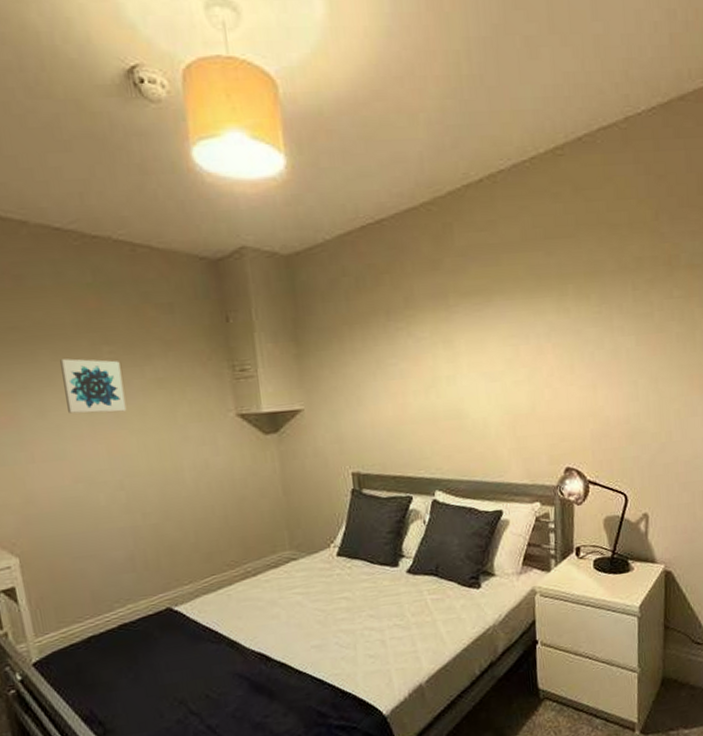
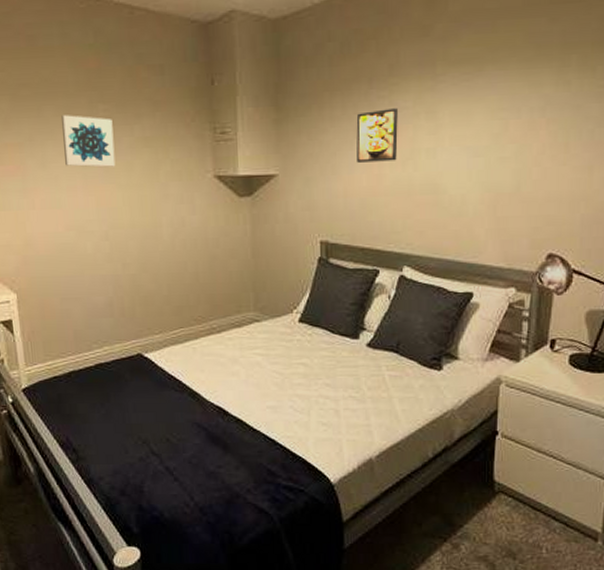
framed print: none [377,339,420,393] -> present [356,108,398,163]

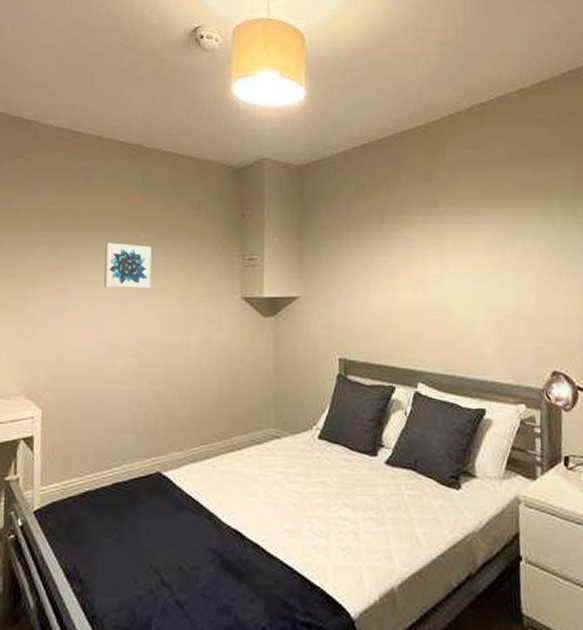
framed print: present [356,108,398,163] -> none [371,240,408,286]

